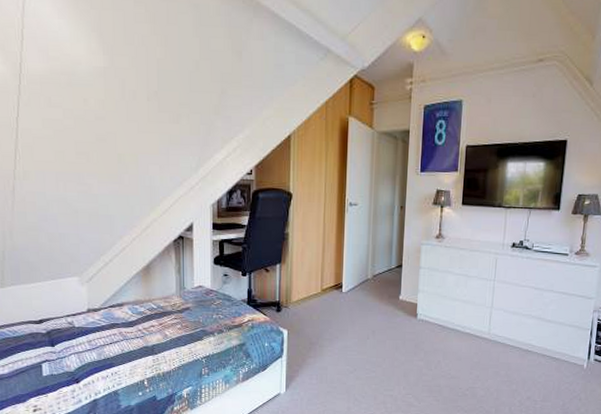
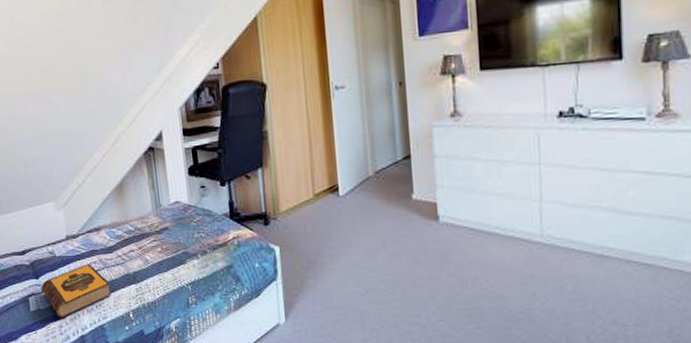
hardback book: none [57,336,128,383] -> present [41,264,112,318]

